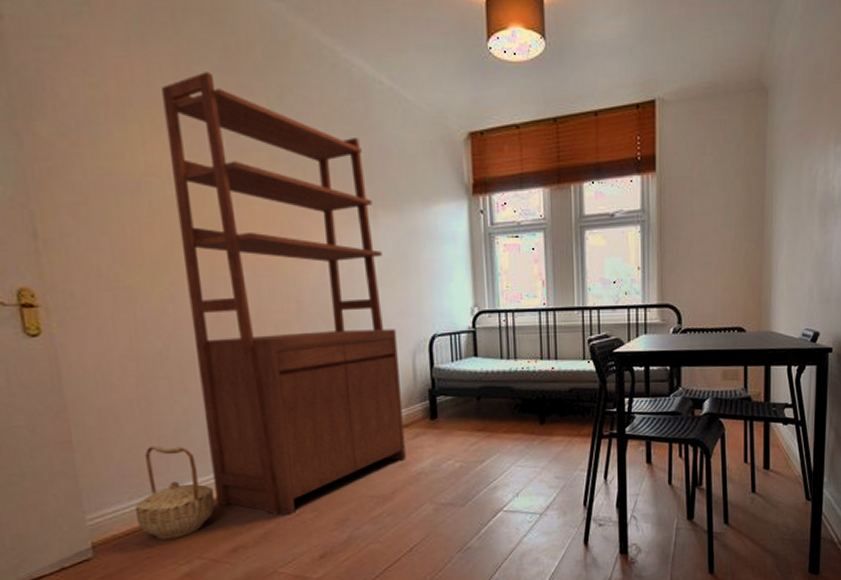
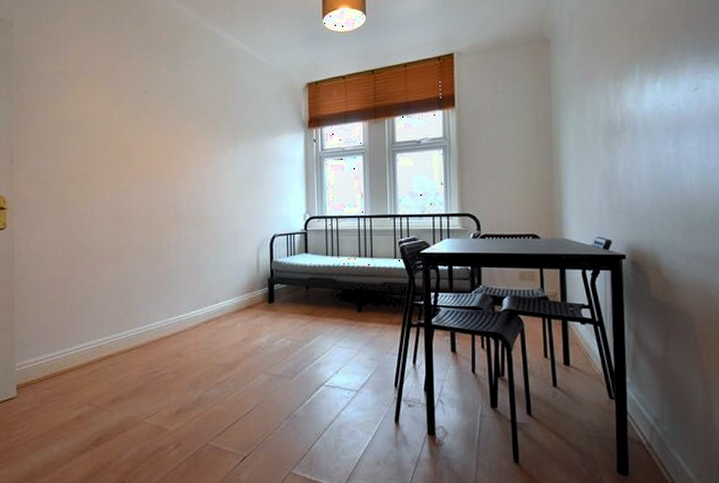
basket: present [134,446,215,540] -> none [48,313,103,387]
bookshelf: present [162,72,406,515] -> none [101,51,248,375]

